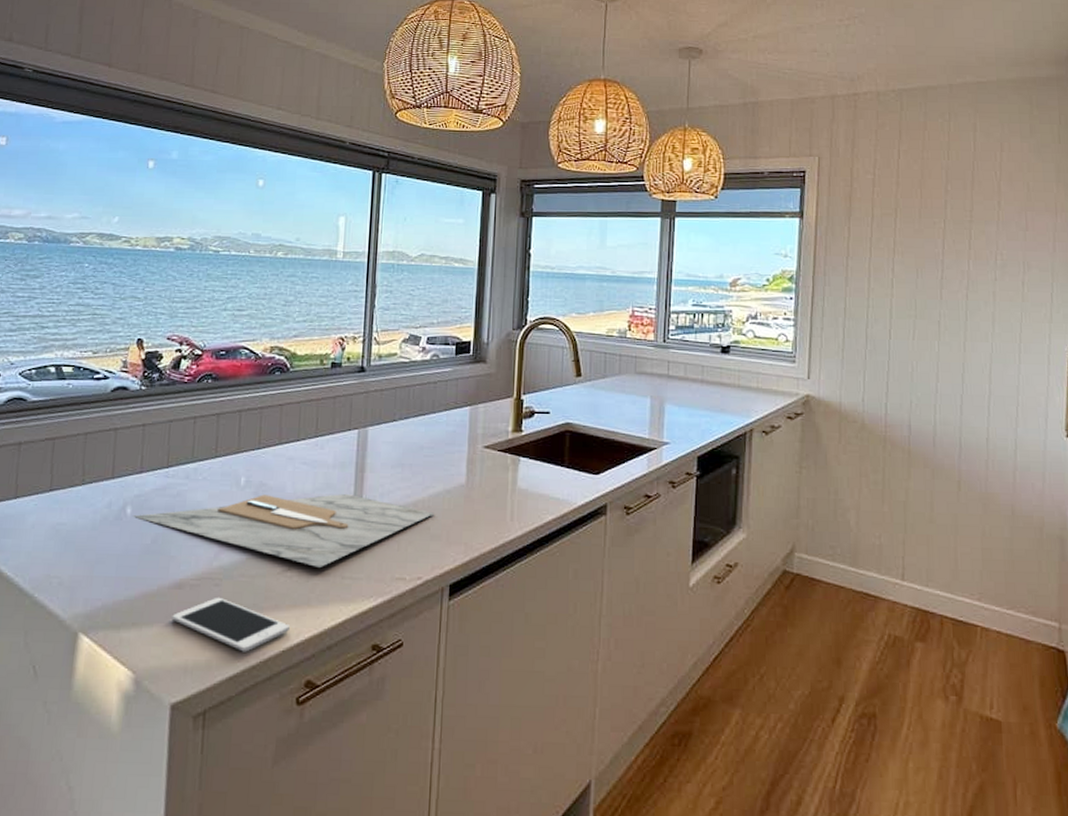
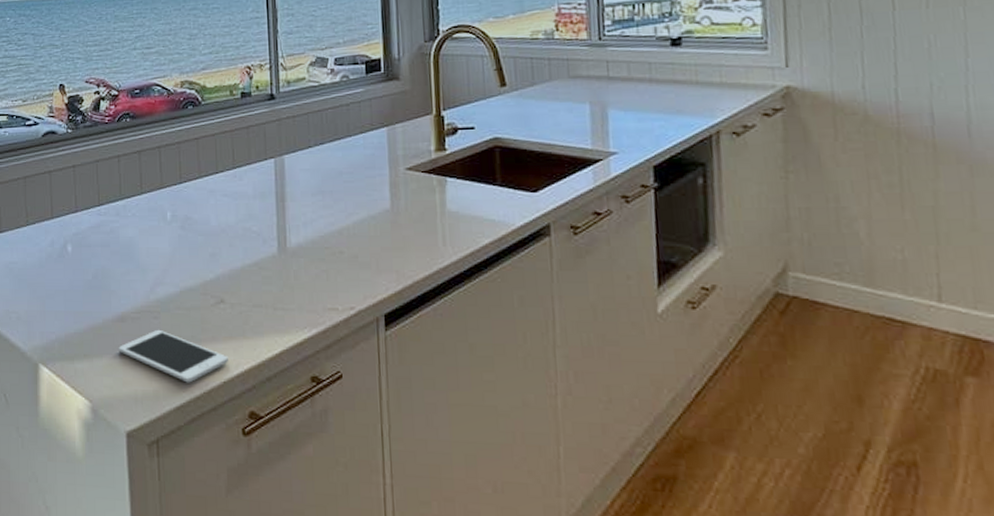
cutting board: present [133,494,434,567] -> none [74,225,360,299]

